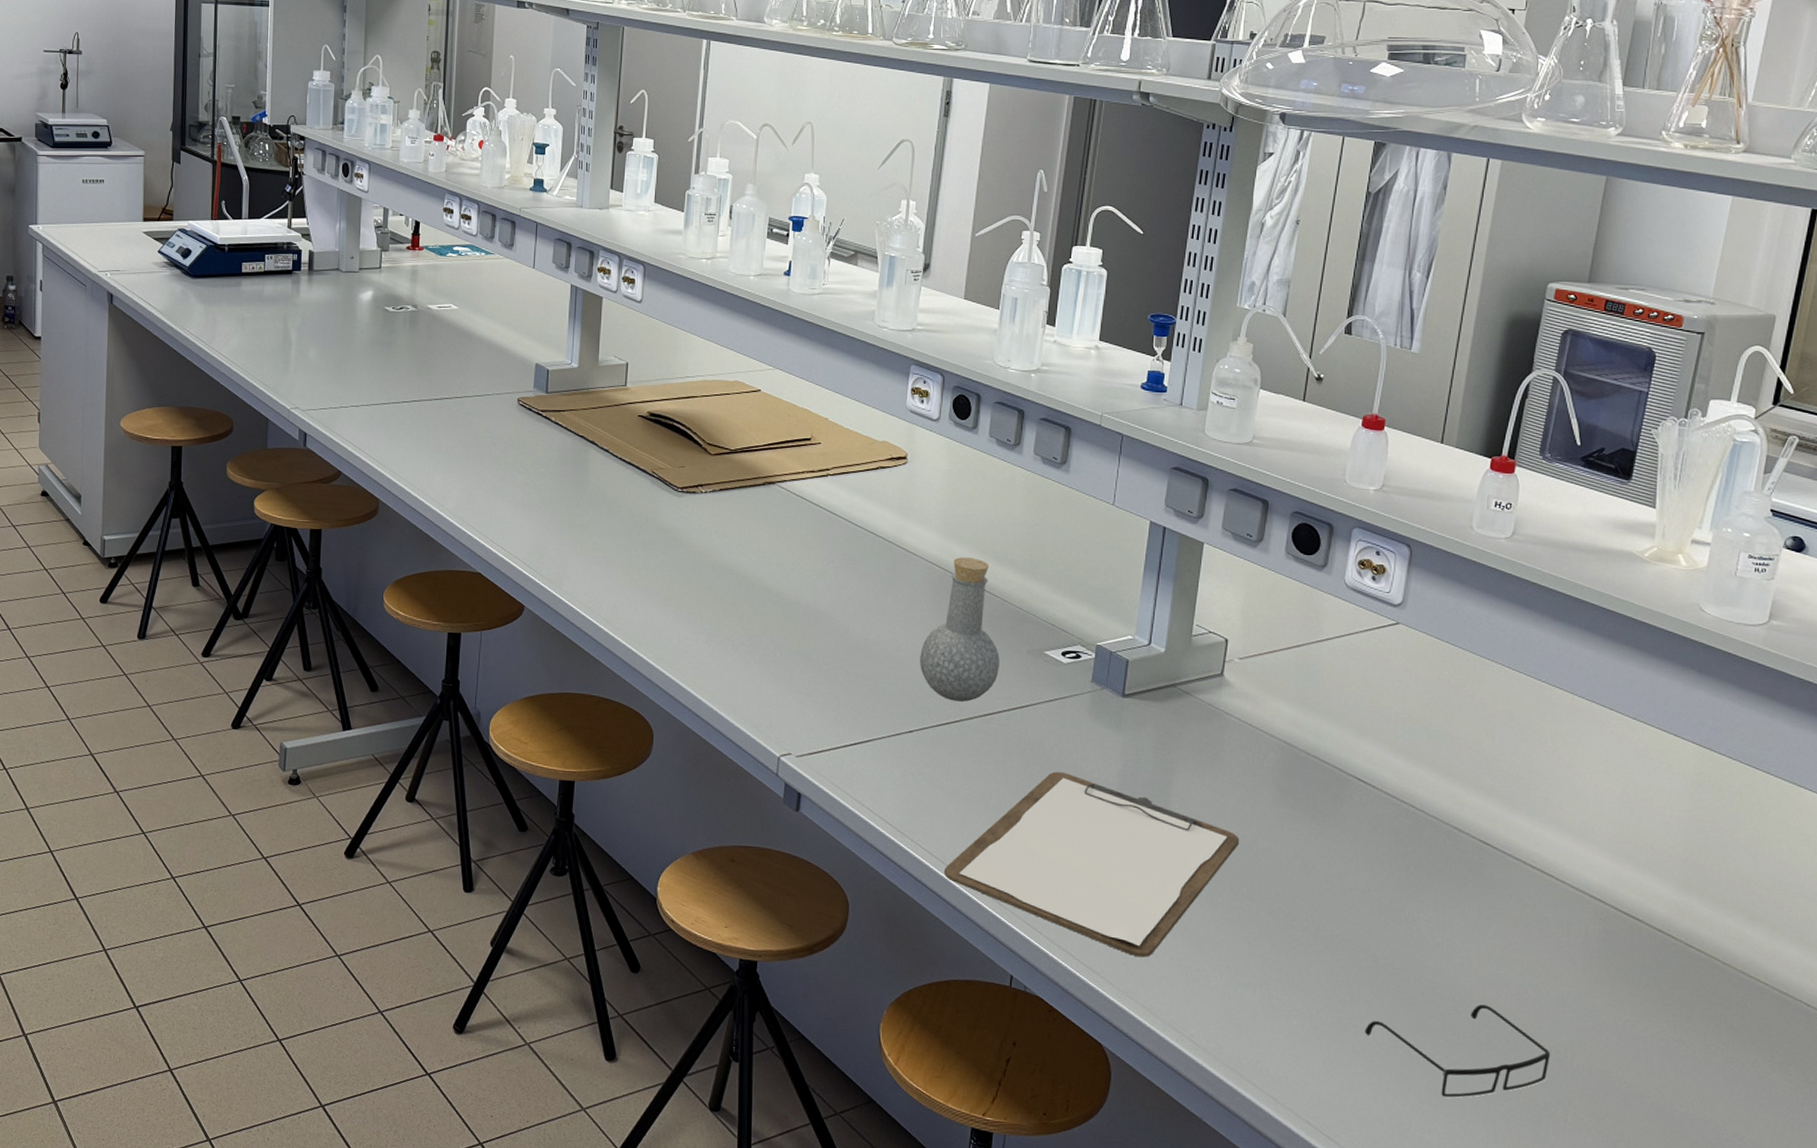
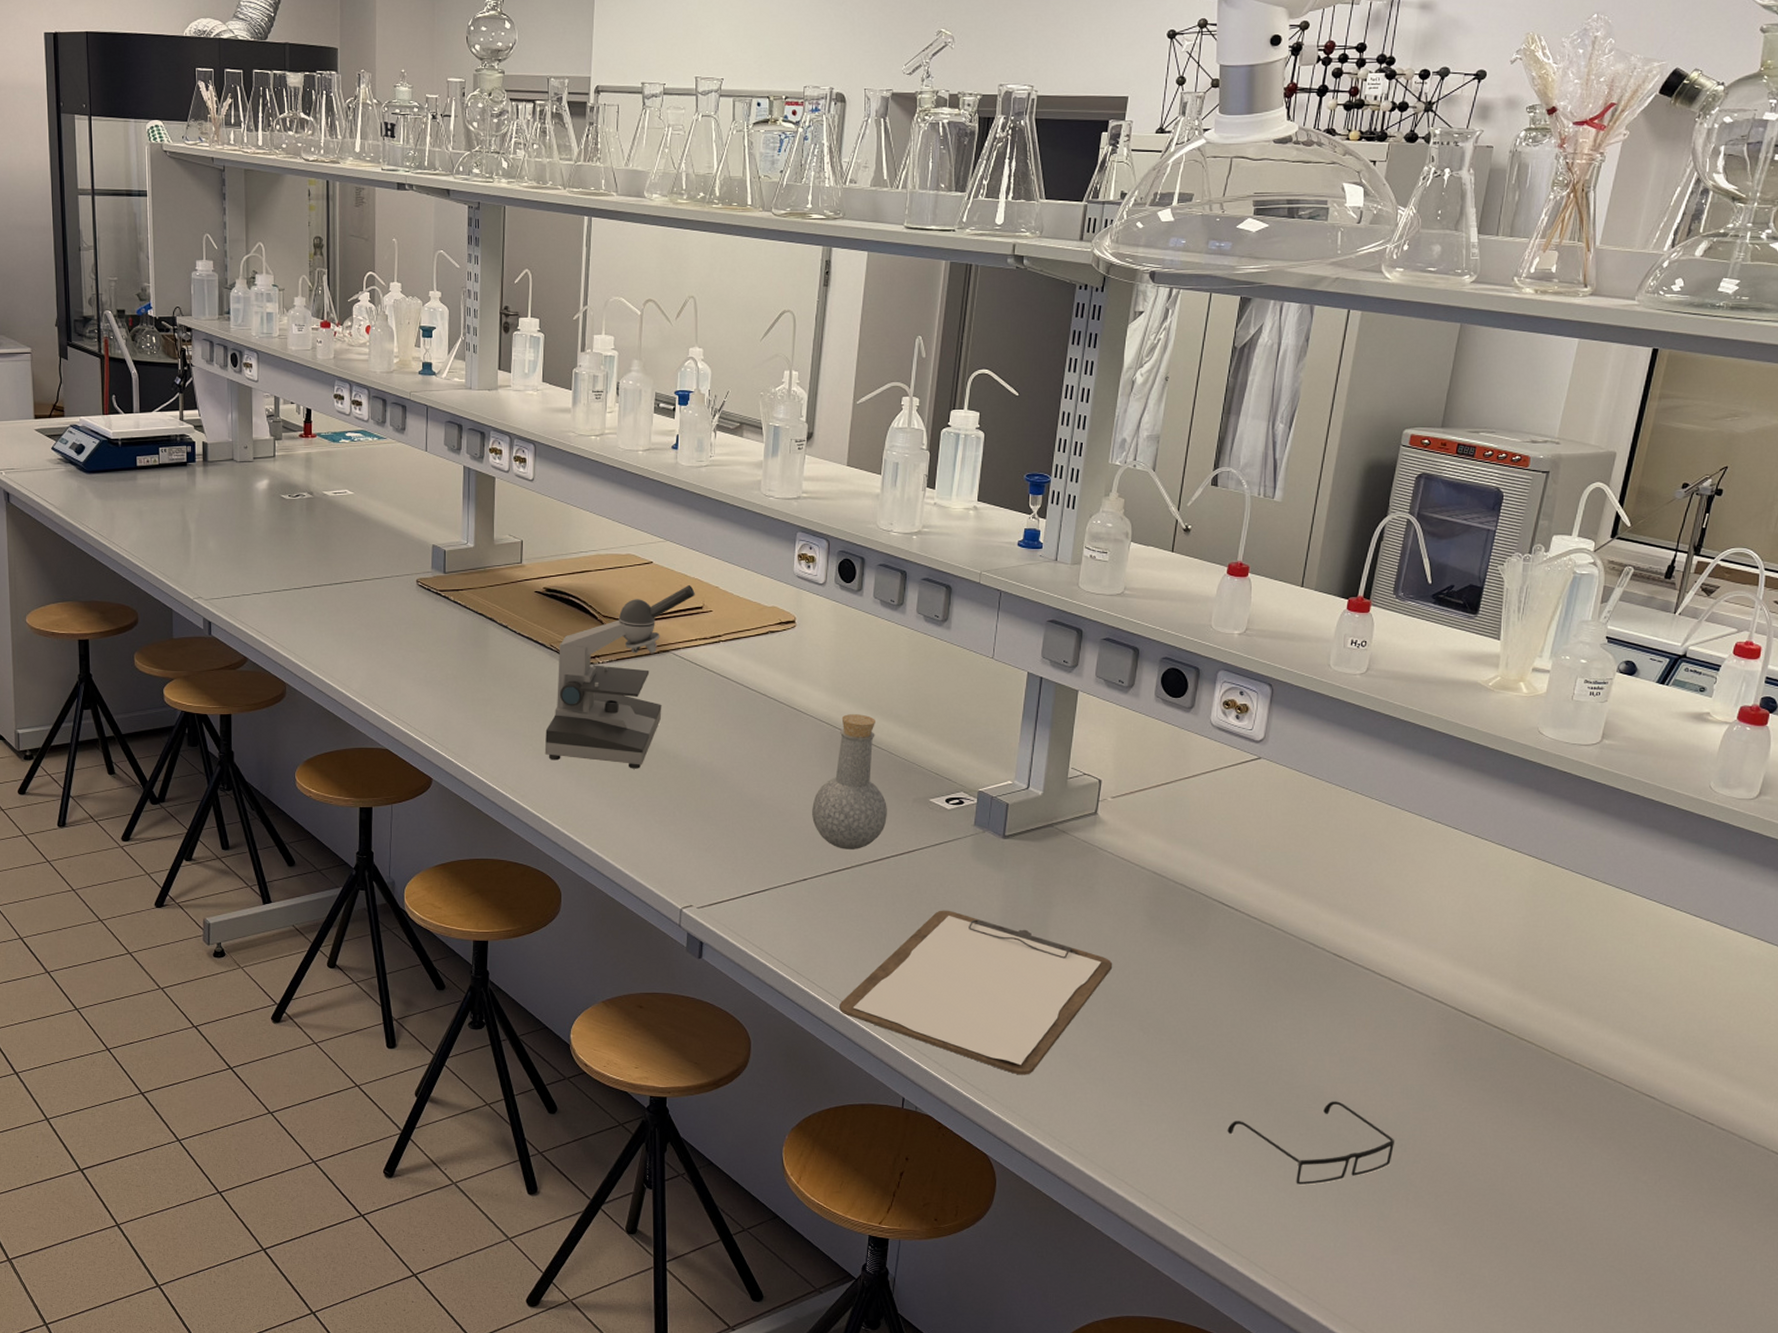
microscope: none [642,414,803,605] -> present [544,584,695,769]

